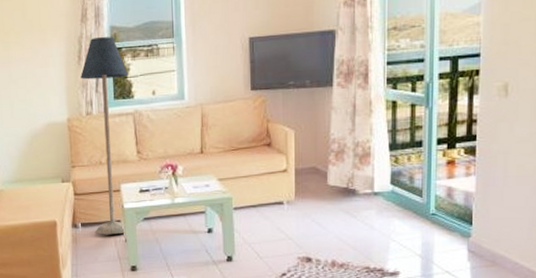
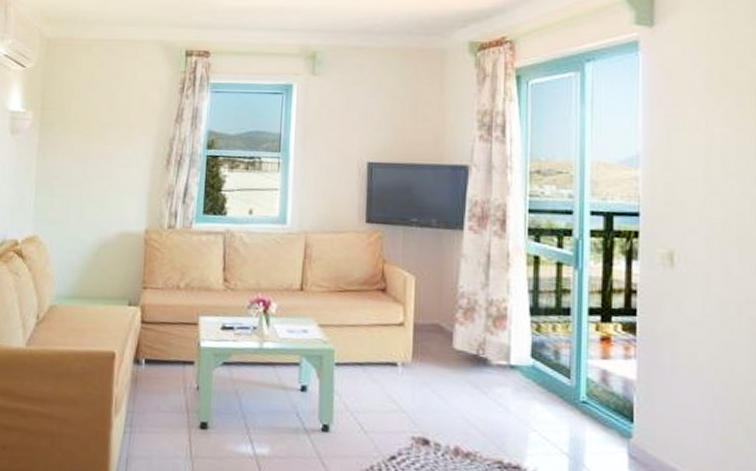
floor lamp: present [80,37,128,235] -> none [161,142,223,379]

